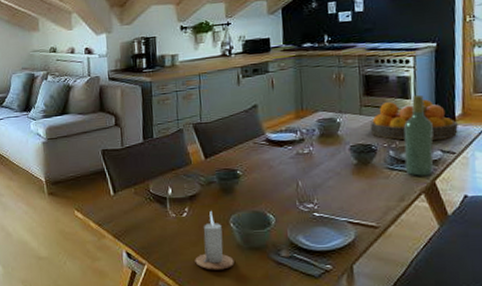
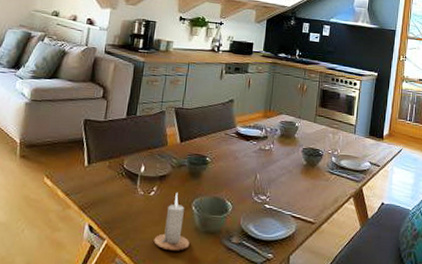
fruit bowl: present [369,99,458,140] -> none [320,115,384,154]
wine bottle: present [403,94,434,176] -> none [342,112,367,182]

